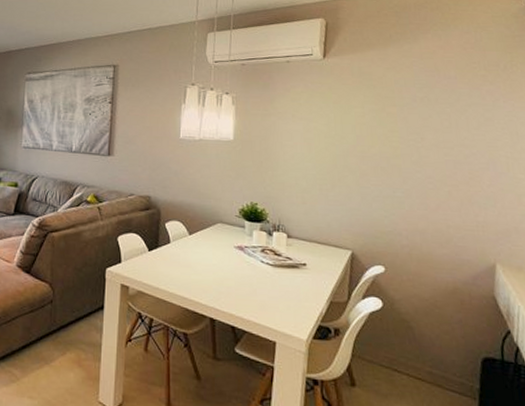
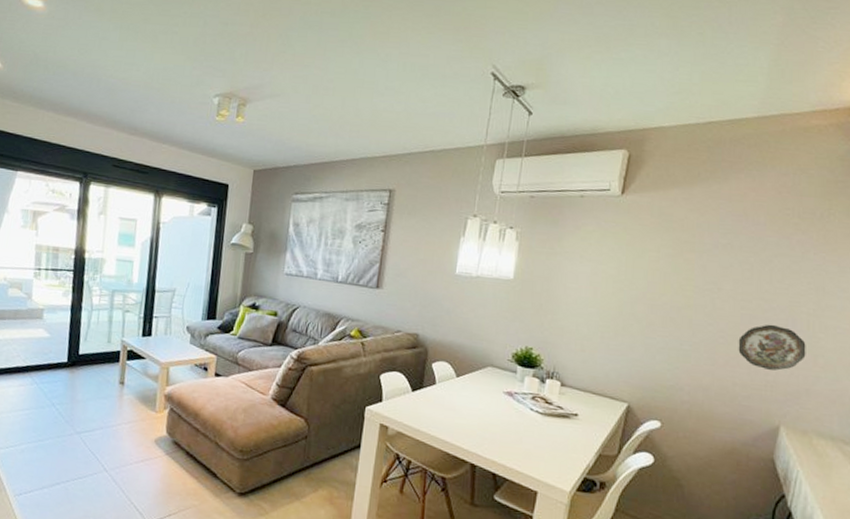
decorative plate: none [446,168,510,211] -> present [738,324,806,371]

